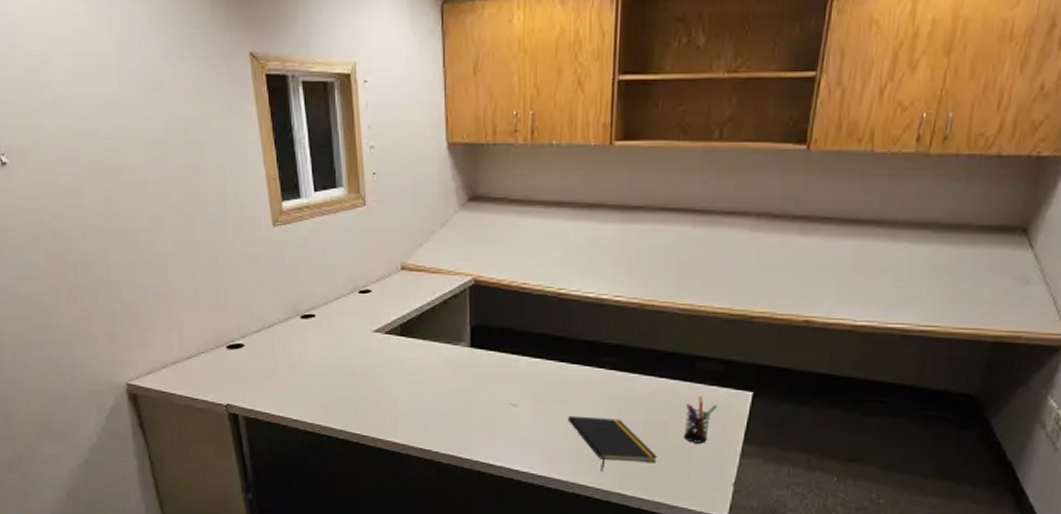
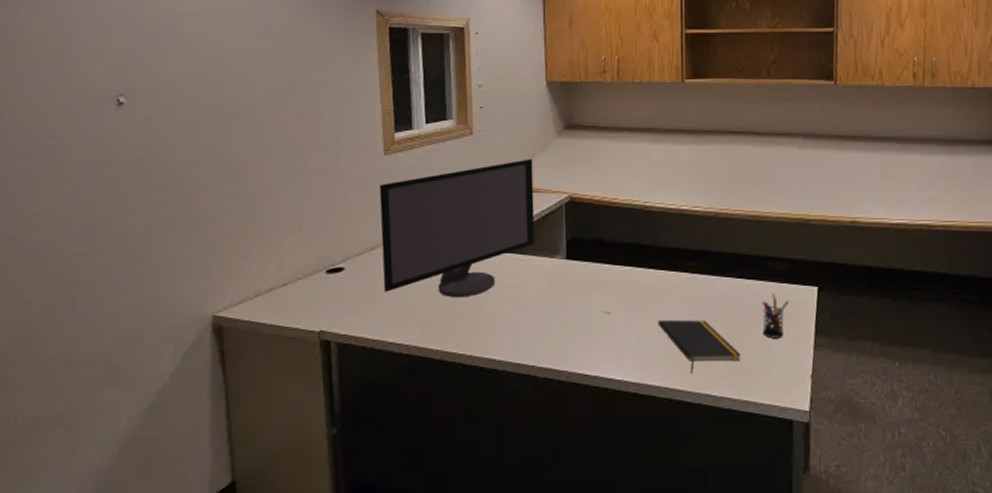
computer monitor: none [271,235,436,381] -> present [379,159,535,298]

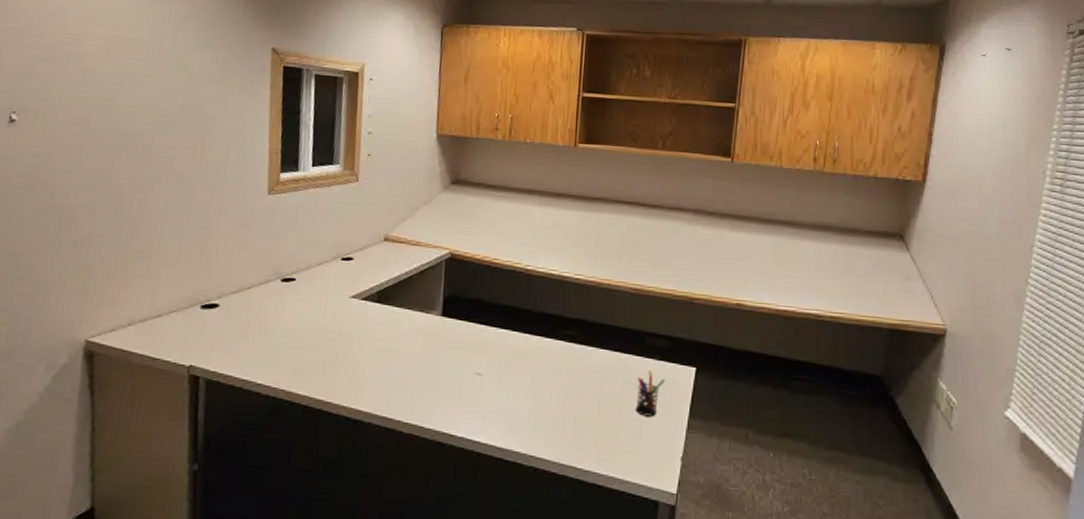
computer monitor: present [379,159,535,298] -> none [256,211,417,346]
notepad: present [657,319,742,373] -> none [529,386,613,444]

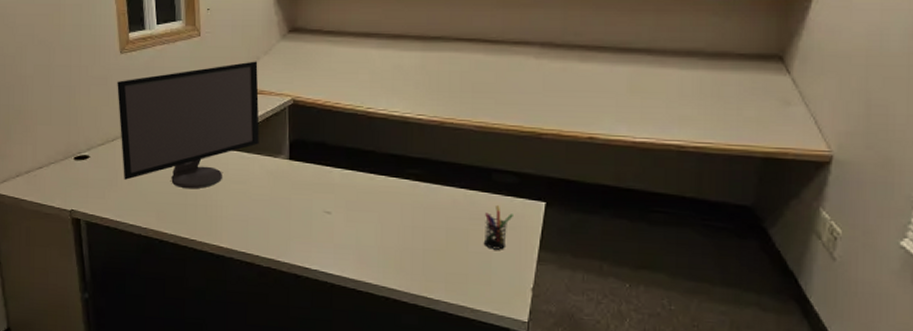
computer monitor: none [256,211,417,346] -> present [117,61,260,189]

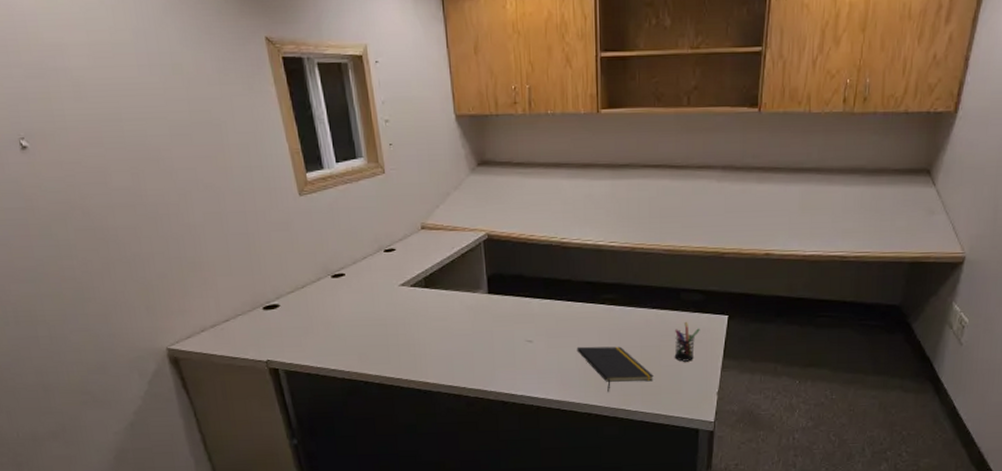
computer monitor: present [117,61,260,189] -> none [300,197,457,330]
notepad: none [377,222,461,276] -> present [576,346,655,392]

